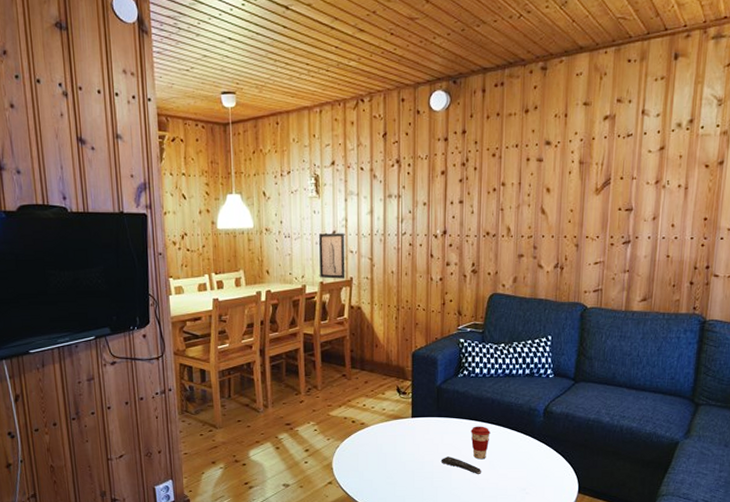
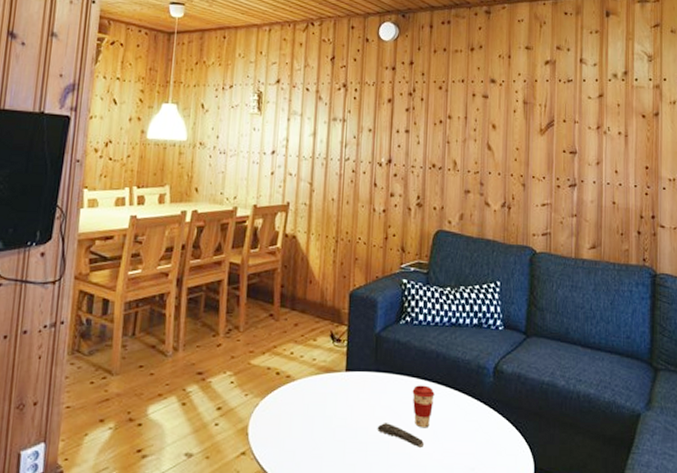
wall art: present [319,233,346,279] -> none [254,152,284,203]

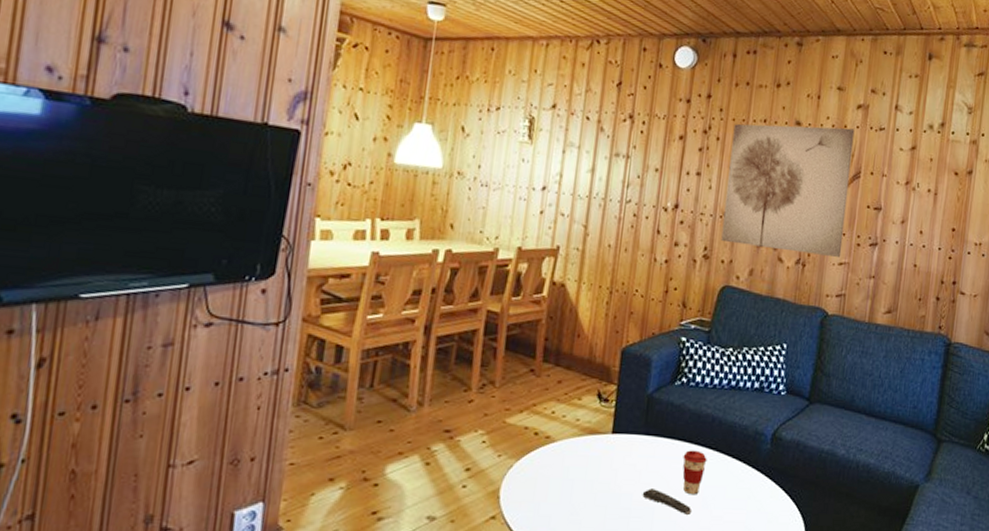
wall art: none [432,82,545,199] -> present [721,123,855,257]

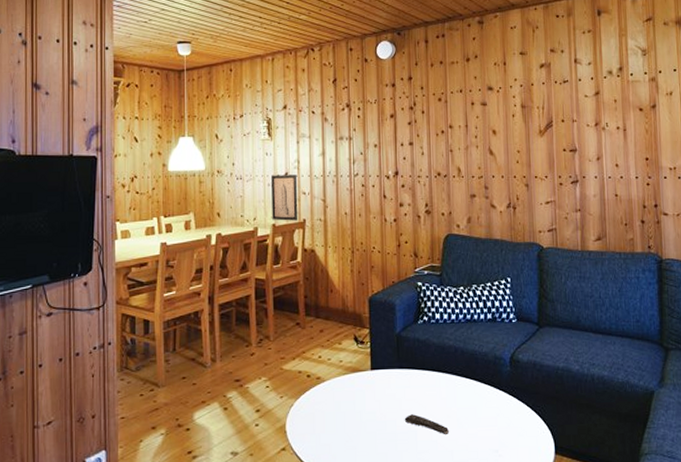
wall art: none [518,187,556,247] -> present [271,175,298,221]
coffee cup: present [682,450,707,495] -> none [434,378,456,417]
wall art: present [721,123,855,257] -> none [435,85,547,198]

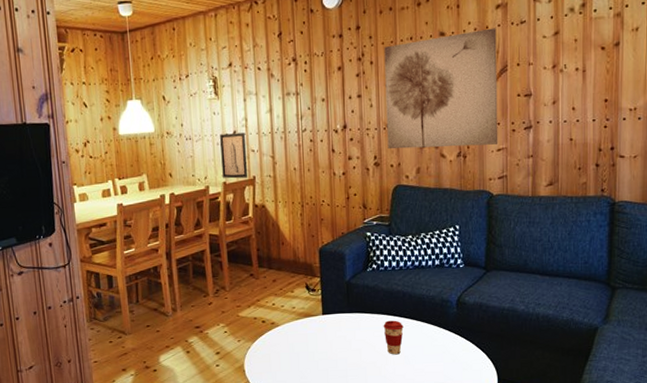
remote control: present [404,414,450,436] -> none [354,353,398,371]
coffee cup: none [434,378,456,417] -> present [383,320,404,355]
wall art: none [435,85,547,198] -> present [384,28,498,150]

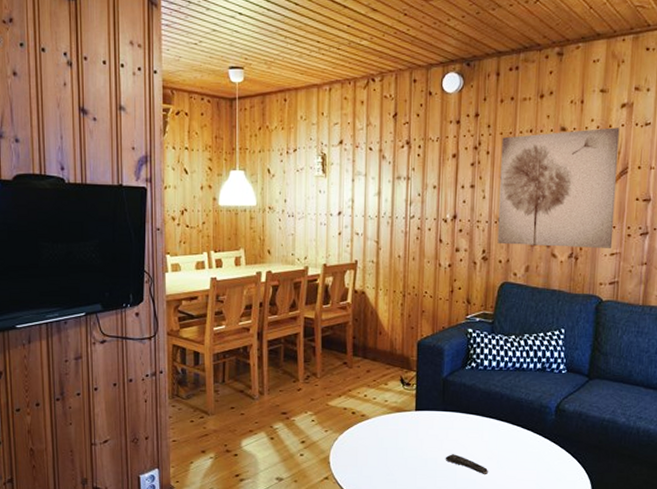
wall art: present [220,133,248,179] -> none [323,214,350,262]
remote control: none [354,353,398,371] -> present [445,454,489,475]
coffee cup: present [383,320,404,355] -> none [477,422,499,459]

